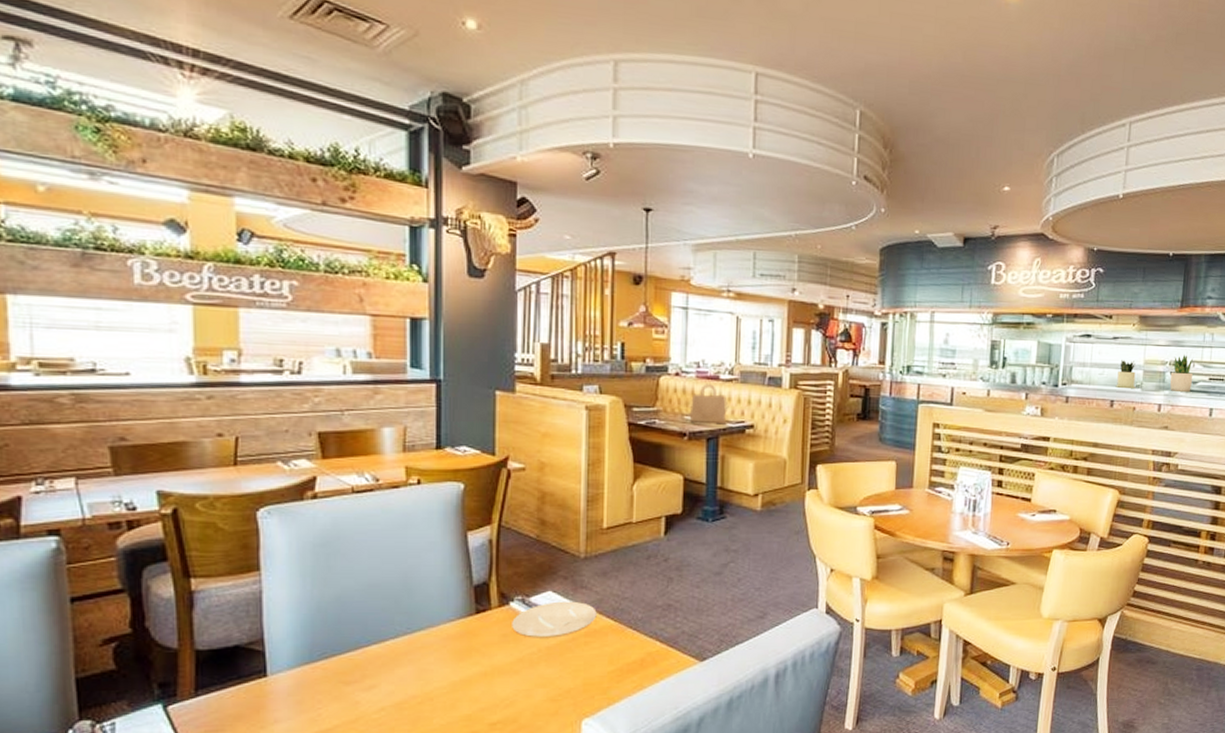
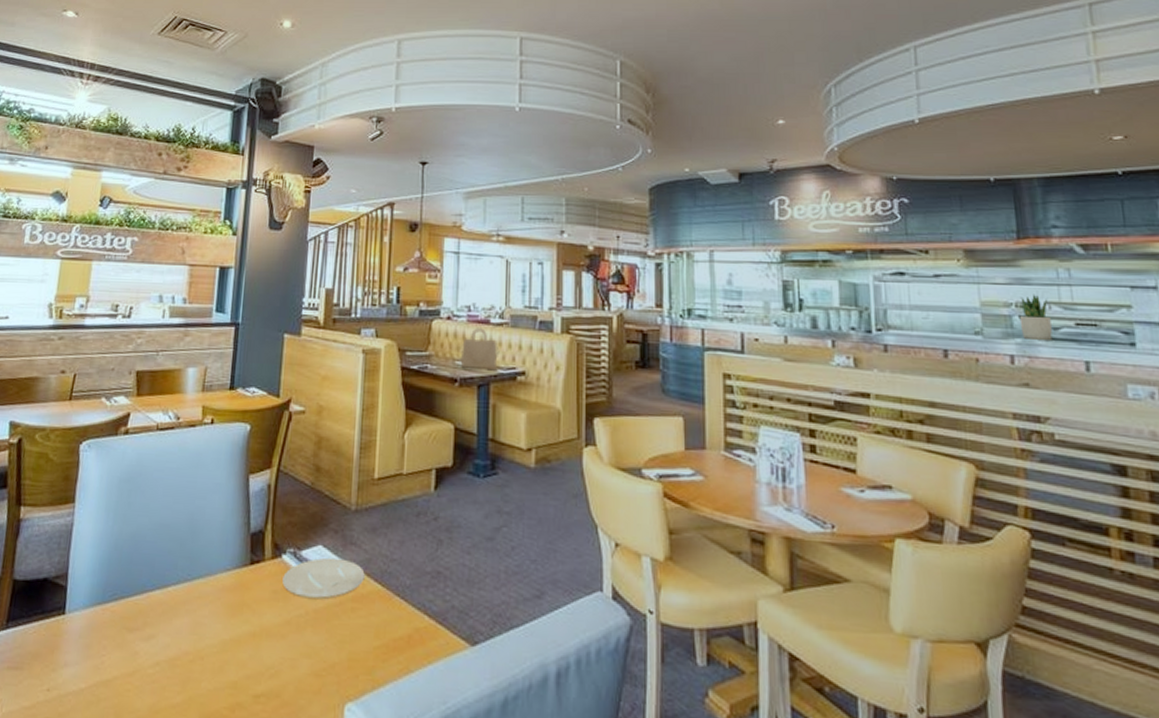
planter: present [1115,360,1136,389] -> none [947,301,975,337]

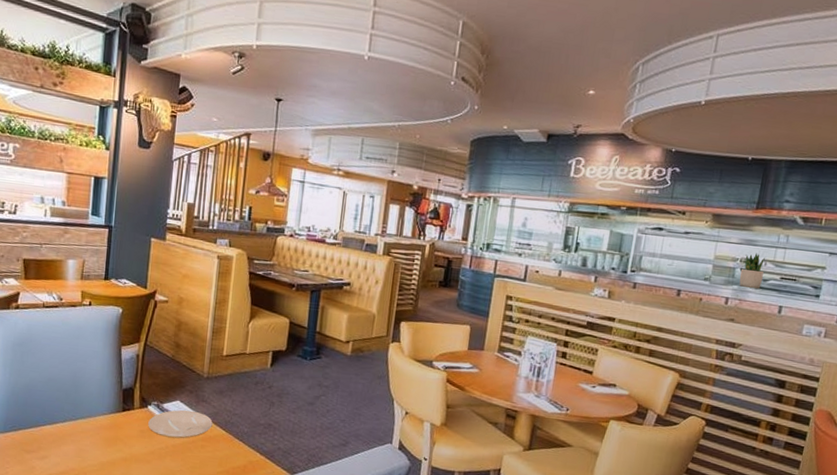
handbag: present [460,328,500,371] -> none [298,245,331,281]

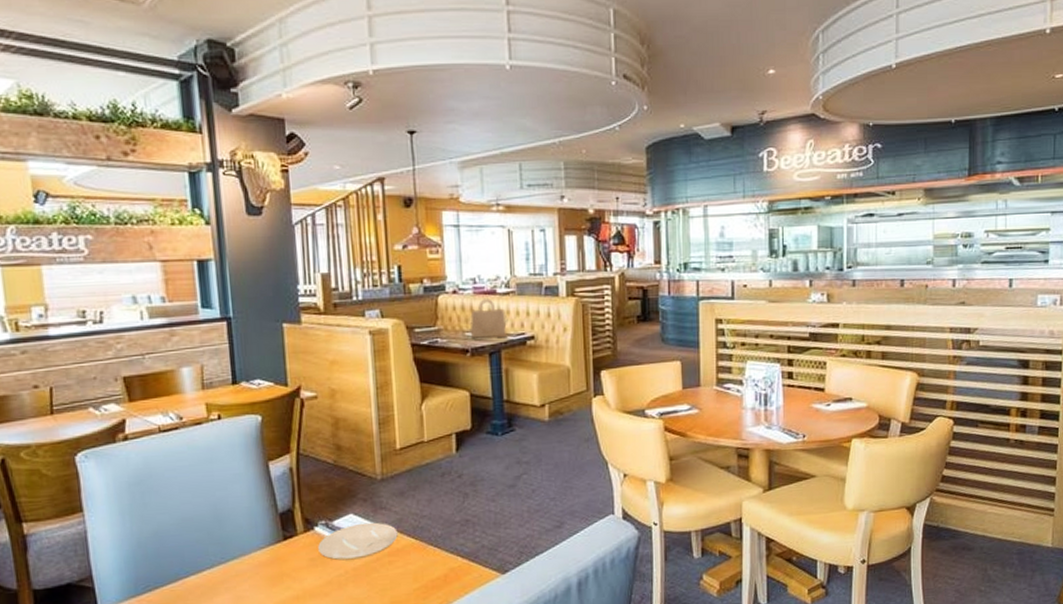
handbag: none [298,245,331,281] -> present [469,299,508,340]
planter: present [739,253,765,290] -> none [963,224,987,265]

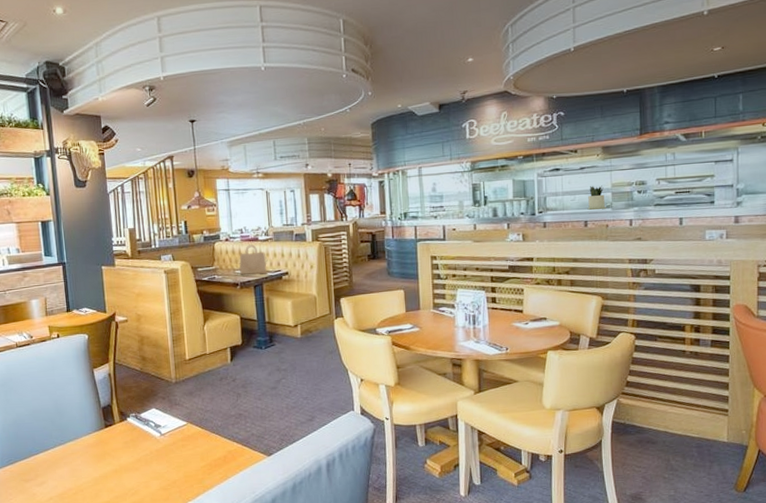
plate: present [318,522,398,561] -> none [130,415,189,444]
planter: none [904,236,927,267] -> present [587,185,606,211]

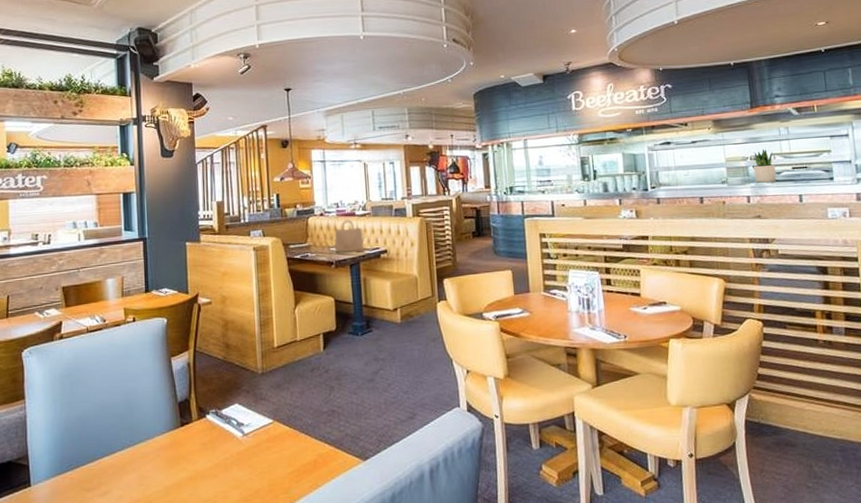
planter: present [587,185,606,211] -> none [702,160,722,186]
planter: none [637,174,659,208] -> present [753,149,777,184]

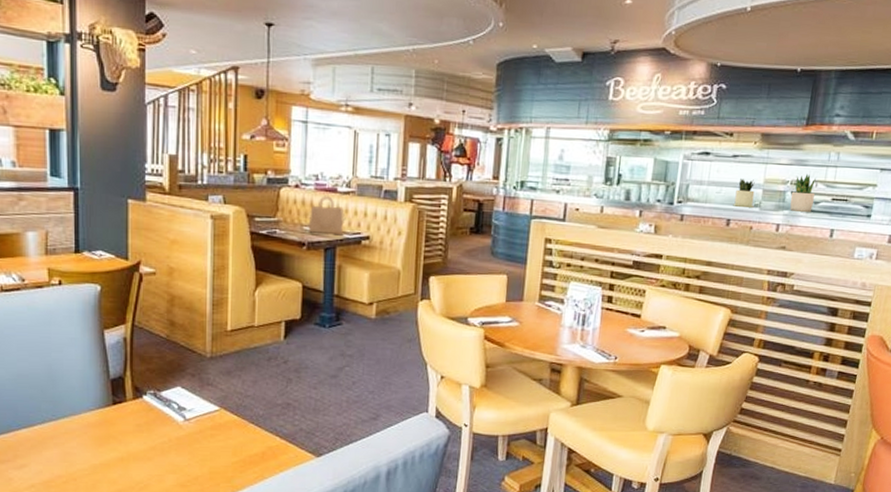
planter: none [702,160,722,186] -> present [733,179,755,209]

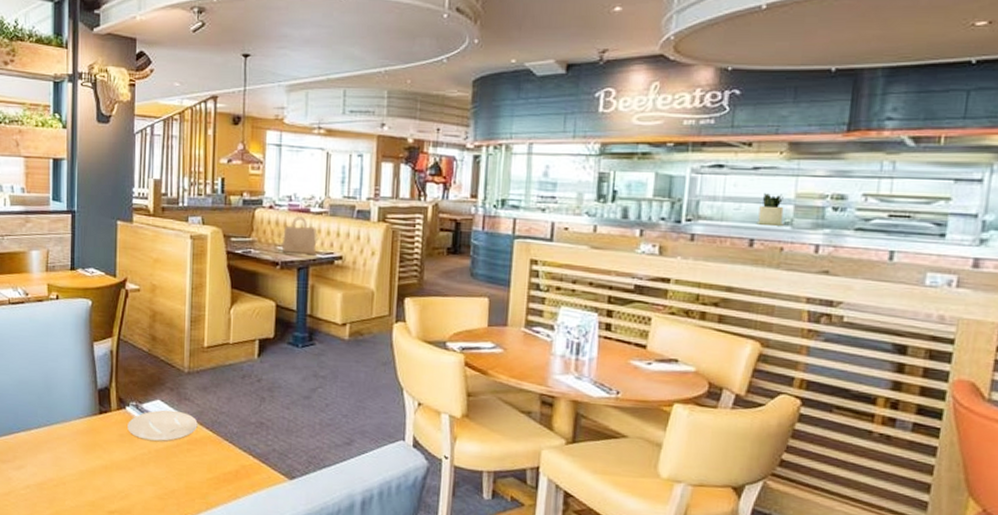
plate: none [145,396,222,430] -> present [127,410,198,442]
planter: present [790,173,816,213] -> none [831,186,865,232]

